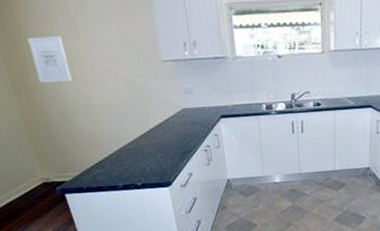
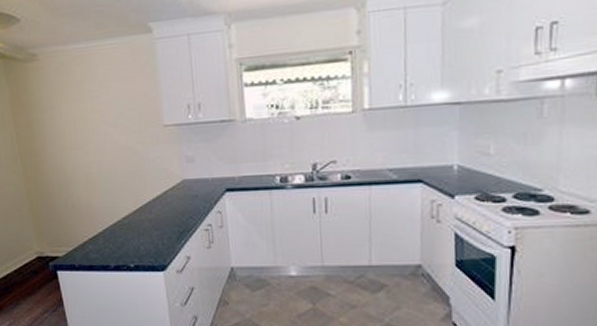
wall art: present [27,36,72,83] -> none [37,102,73,150]

